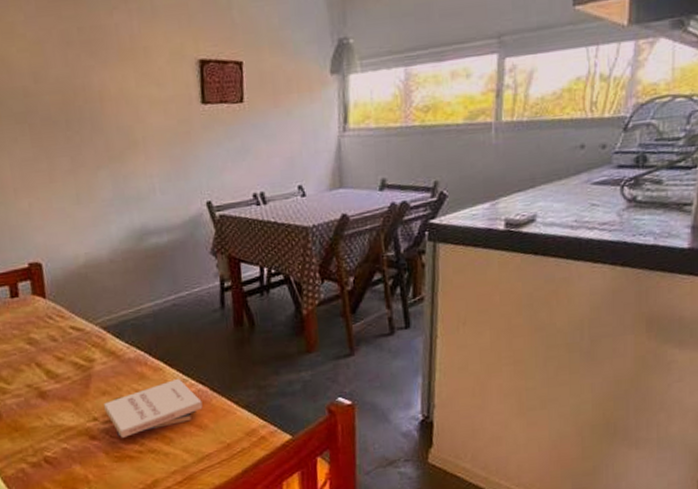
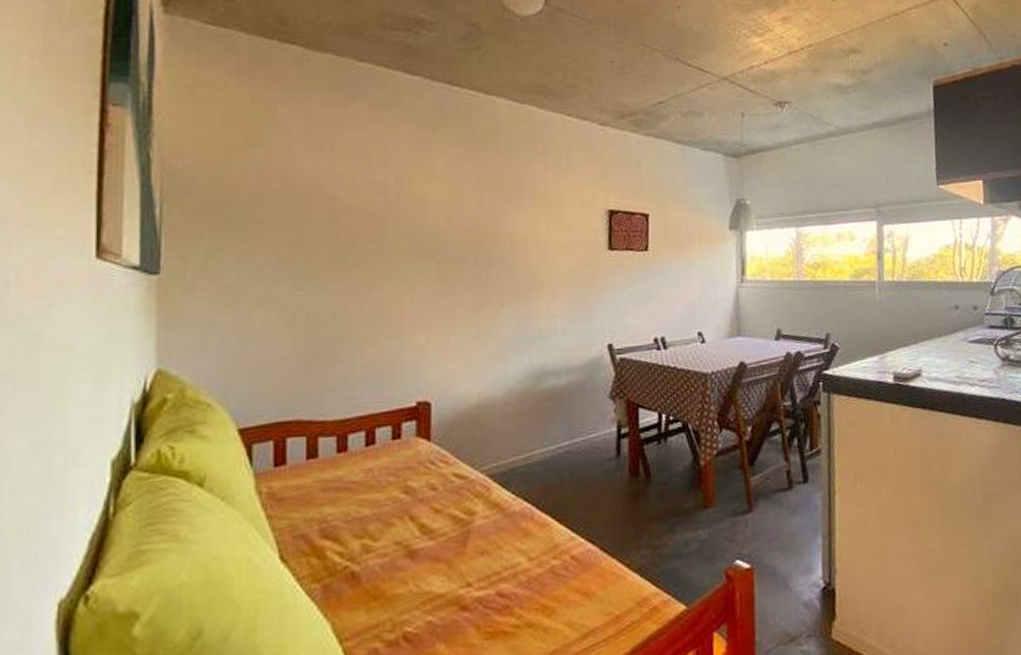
books: present [103,378,203,438] -> none [480,535,591,609]

